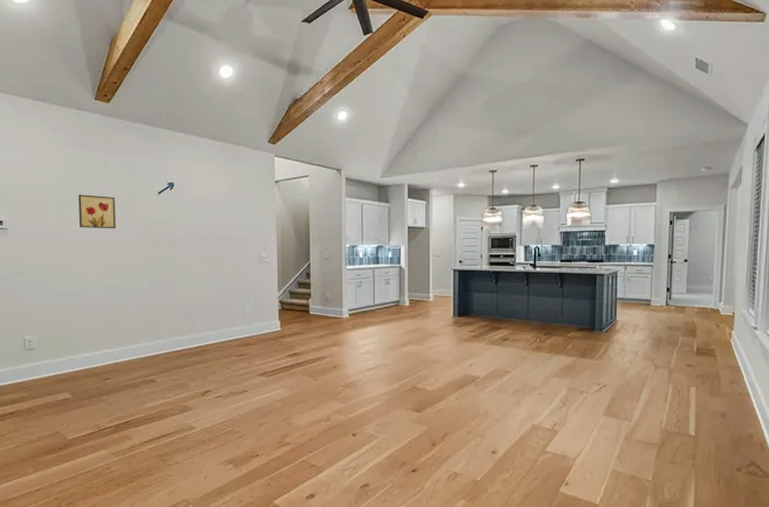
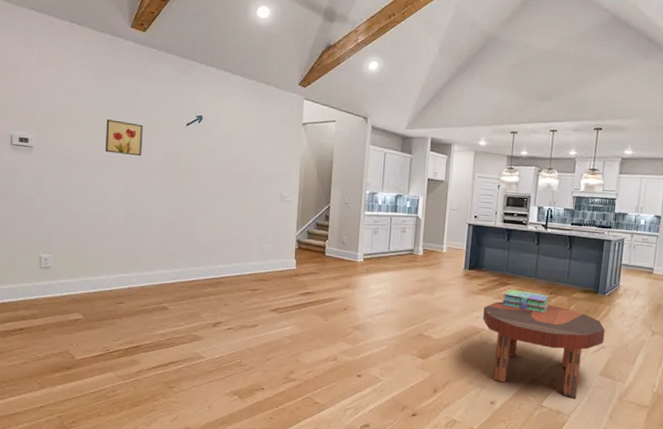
coffee table: none [477,346,605,442] -> present [483,301,605,399]
stack of books: none [495,333,545,355] -> present [502,289,550,313]

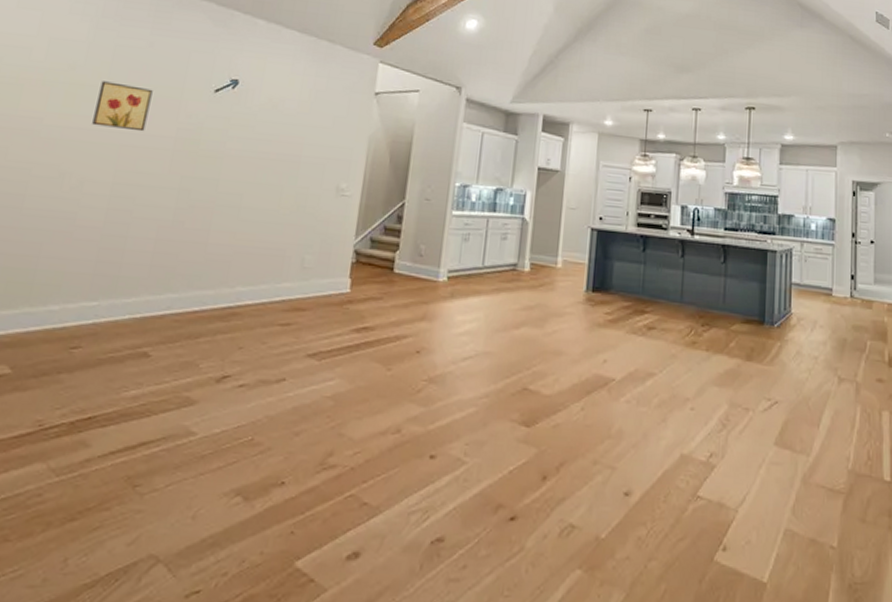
coffee table: present [483,301,605,399] -> none [612,337,777,484]
stack of books: present [502,289,550,313] -> none [638,319,702,353]

